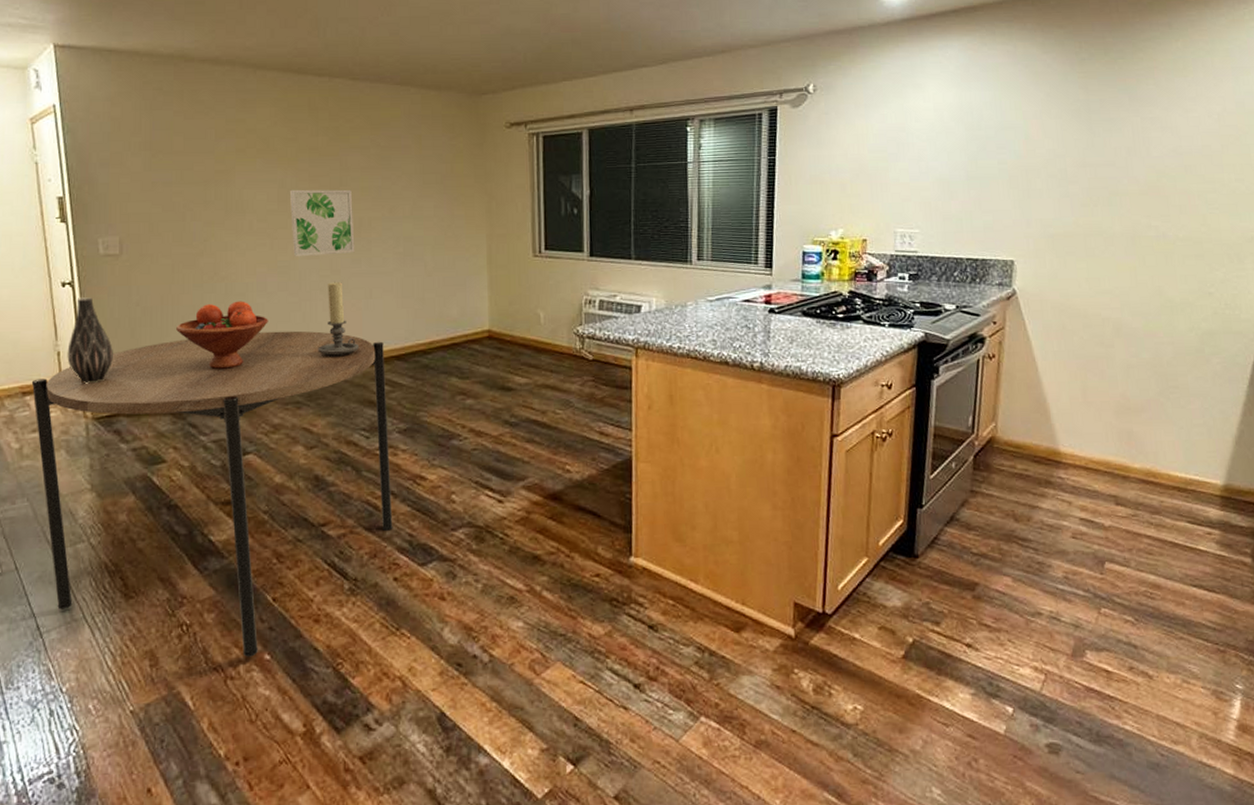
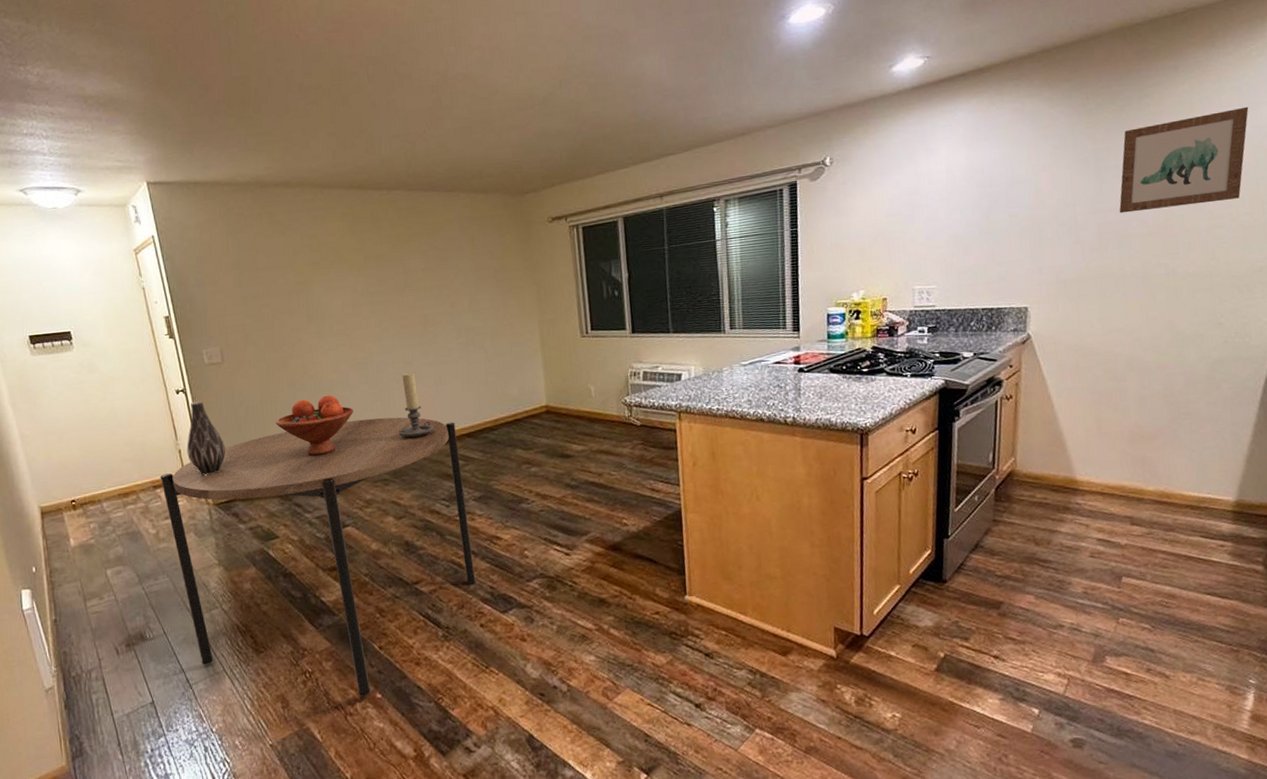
wall art: present [289,189,355,257] -> none [361,289,423,354]
wall art: none [1110,70,1241,169] -> present [1119,106,1249,214]

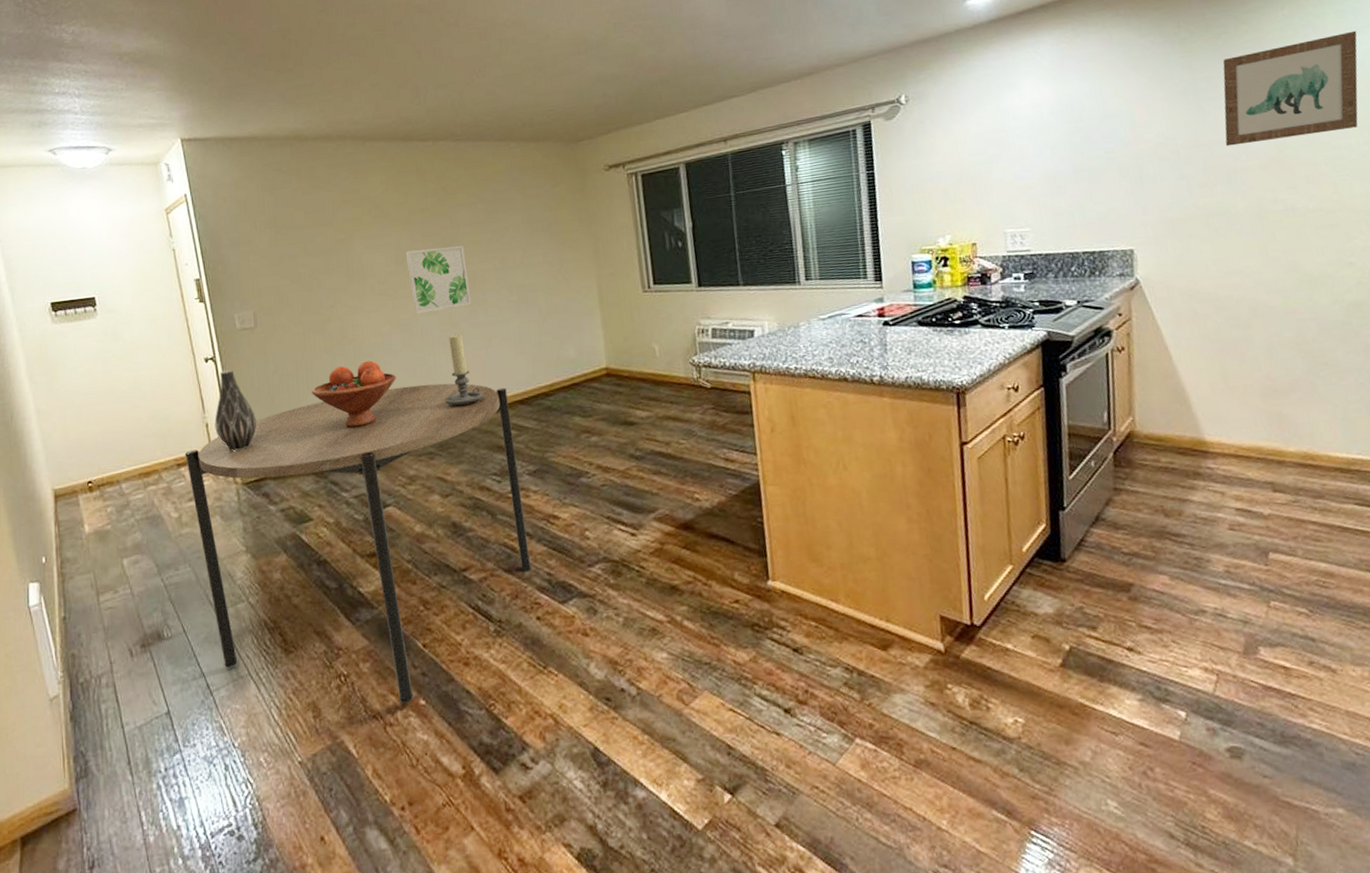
wall art: none [361,289,423,354] -> present [405,245,472,315]

